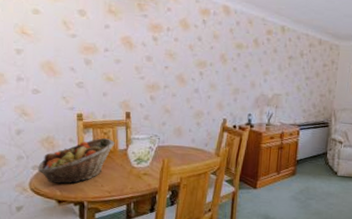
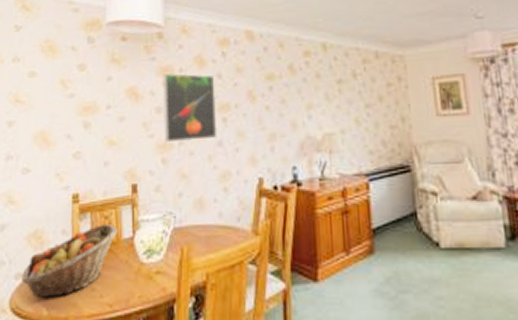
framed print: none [152,29,196,87] -> present [162,72,218,143]

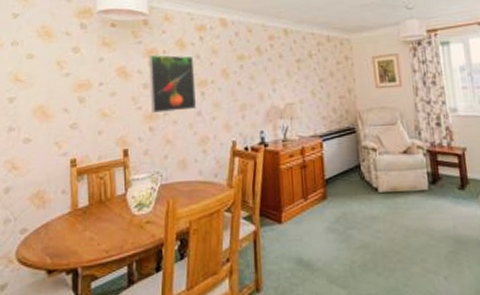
fruit basket: present [21,224,118,297] -> none [26,184,112,248]

